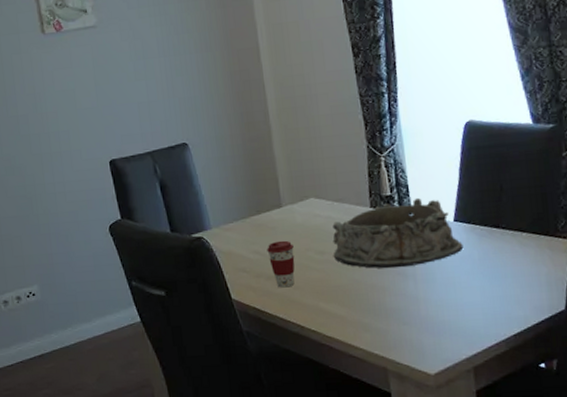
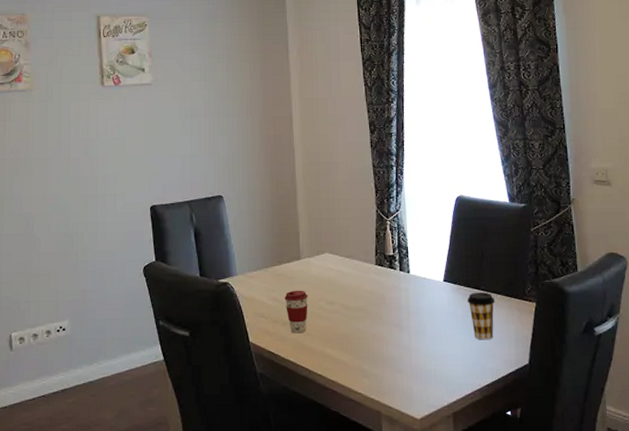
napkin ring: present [332,197,464,269] -> none [342,258,450,320]
coffee cup: none [485,230,520,285] -> present [467,292,495,340]

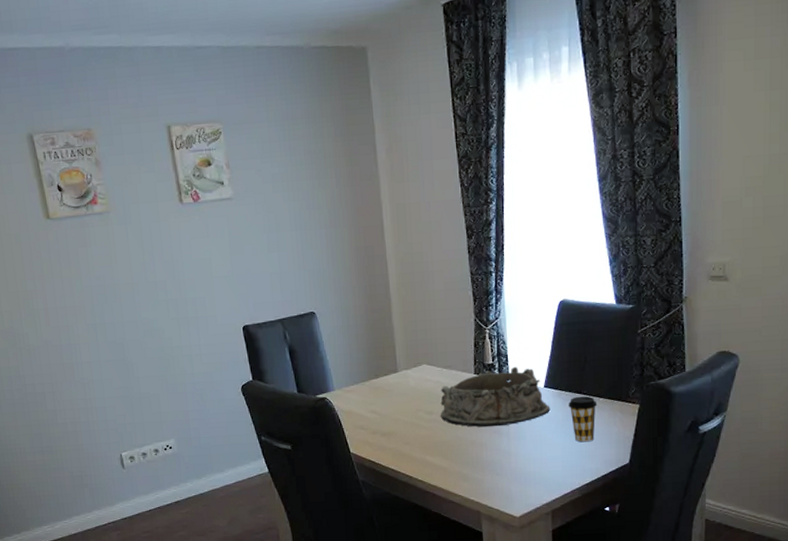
coffee cup: present [284,290,308,334] -> none [383,401,407,443]
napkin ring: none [342,258,450,320] -> present [440,366,551,427]

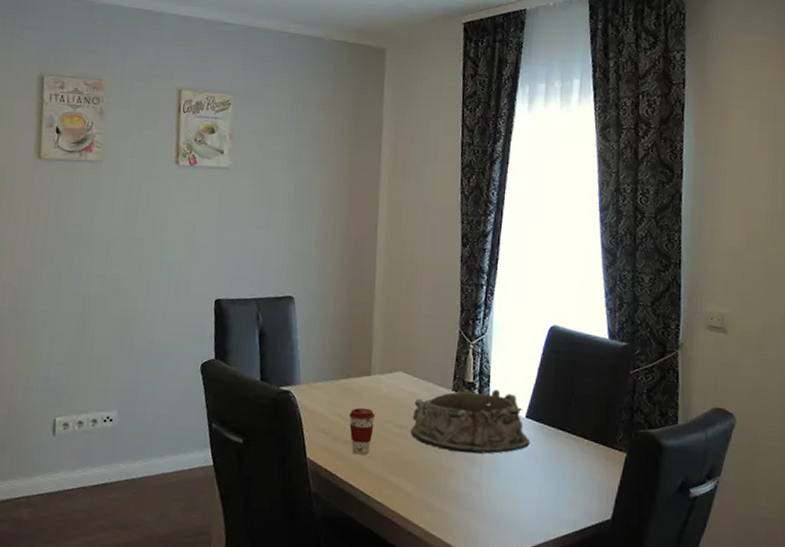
coffee cup: none [383,401,407,443] -> present [349,407,375,455]
coffee cup: present [568,396,598,443] -> none [550,433,581,488]

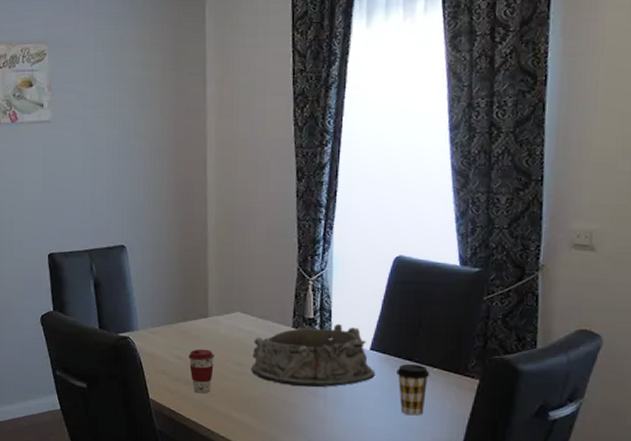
coffee cup: none [550,433,581,488] -> present [396,363,430,416]

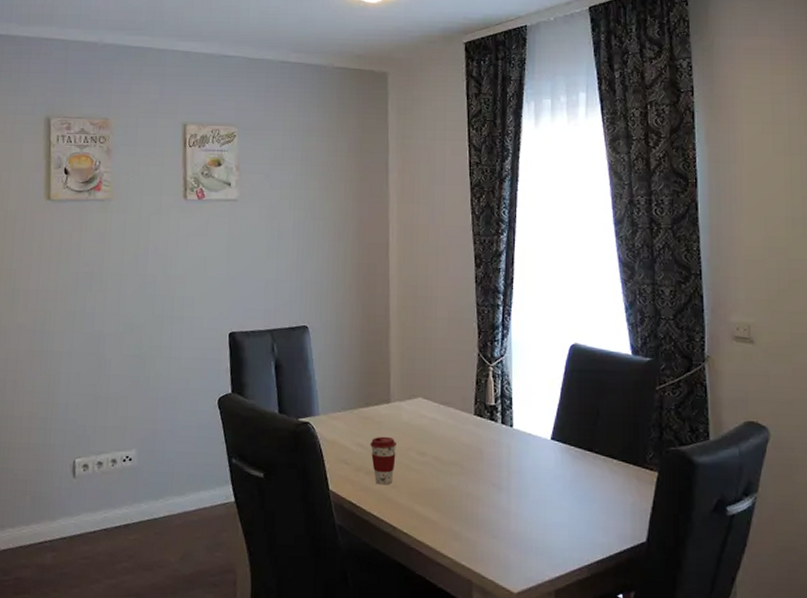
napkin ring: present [251,323,376,387] -> none [434,411,557,479]
coffee cup: present [396,363,430,416] -> none [578,454,611,510]

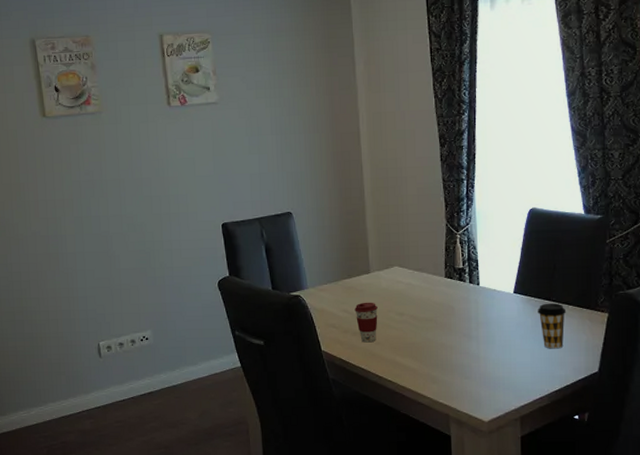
coffee cup: none [578,454,611,510] -> present [538,303,567,349]

